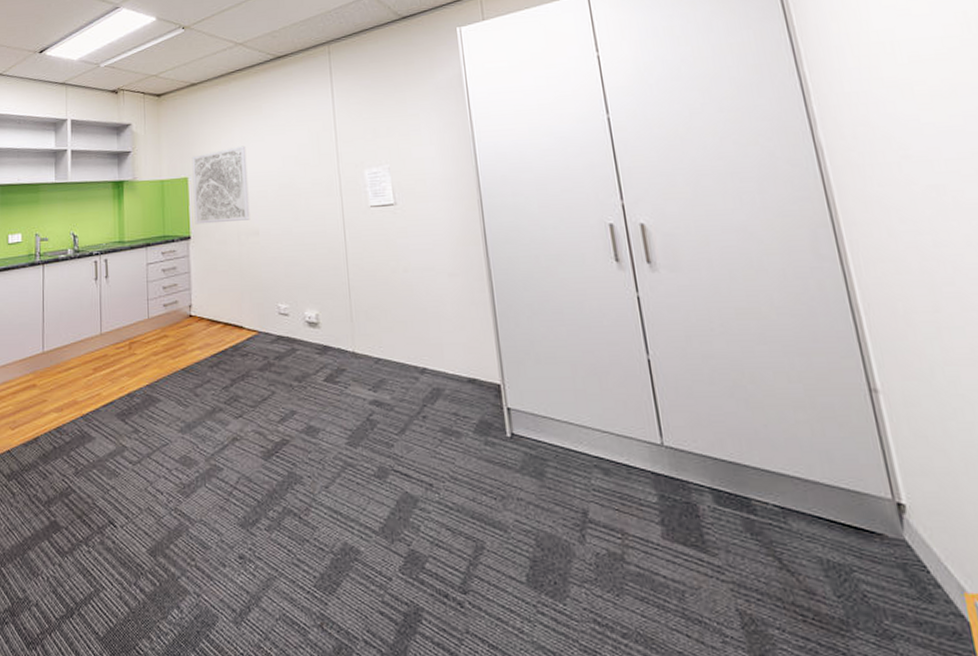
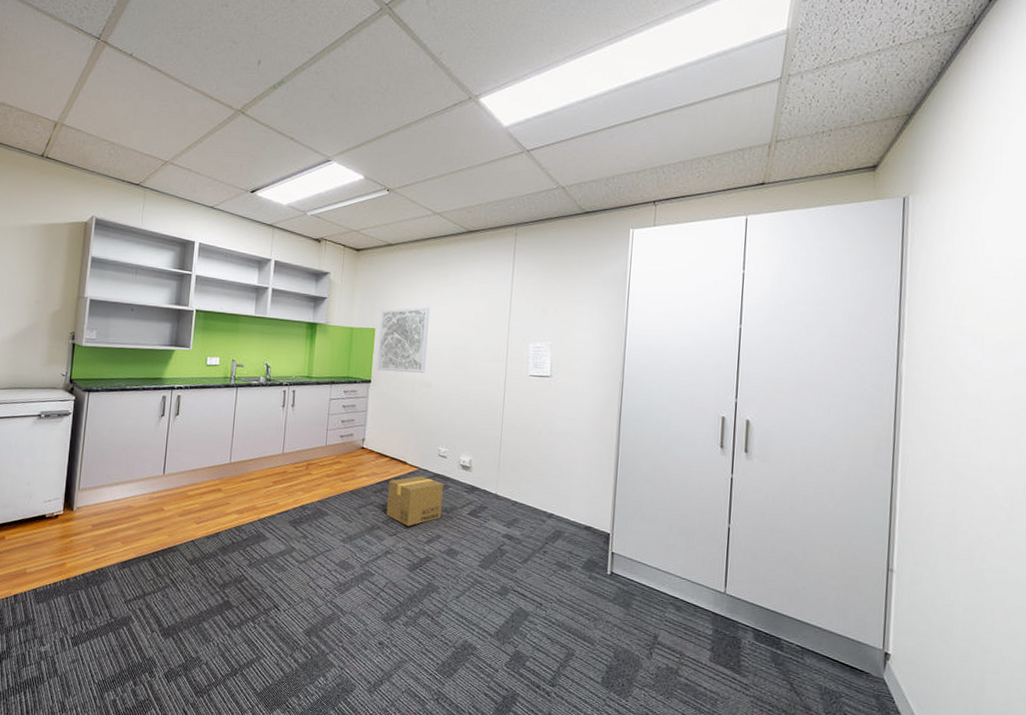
cardboard box: none [225,340,292,404] -> present [386,475,443,526]

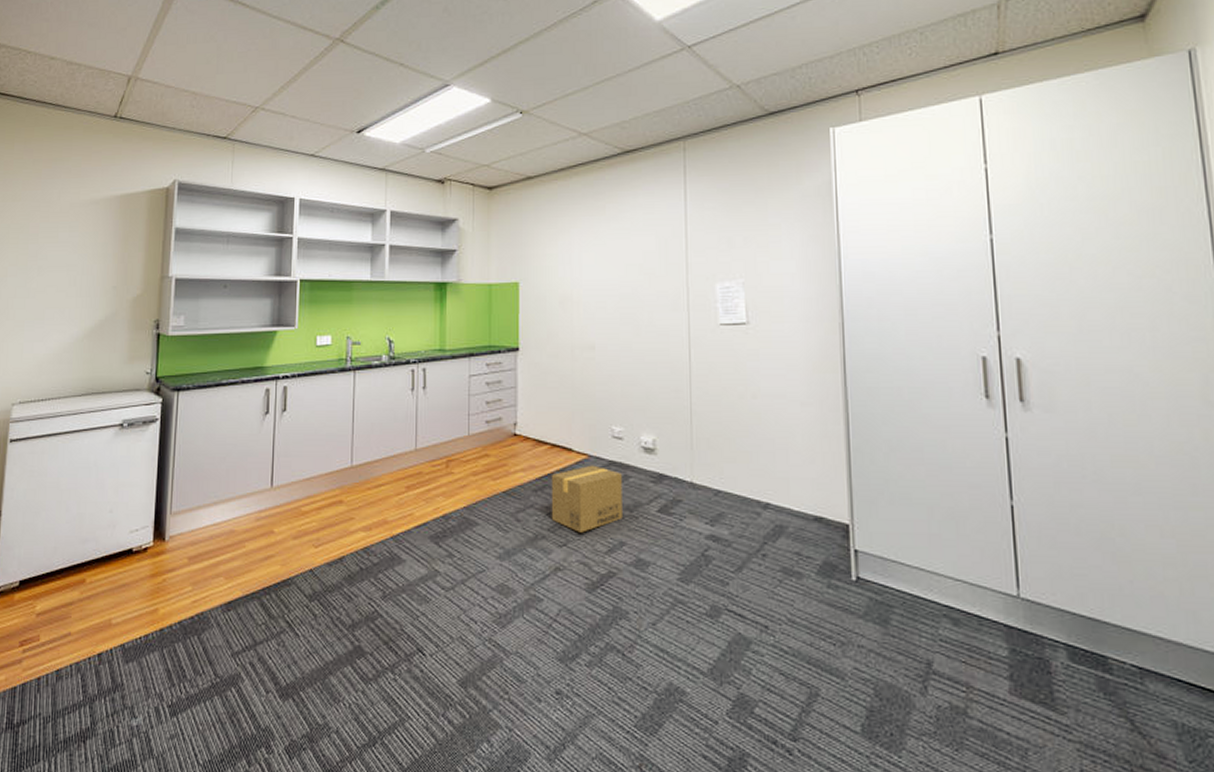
wall art: present [376,307,430,373] -> none [524,250,586,335]

